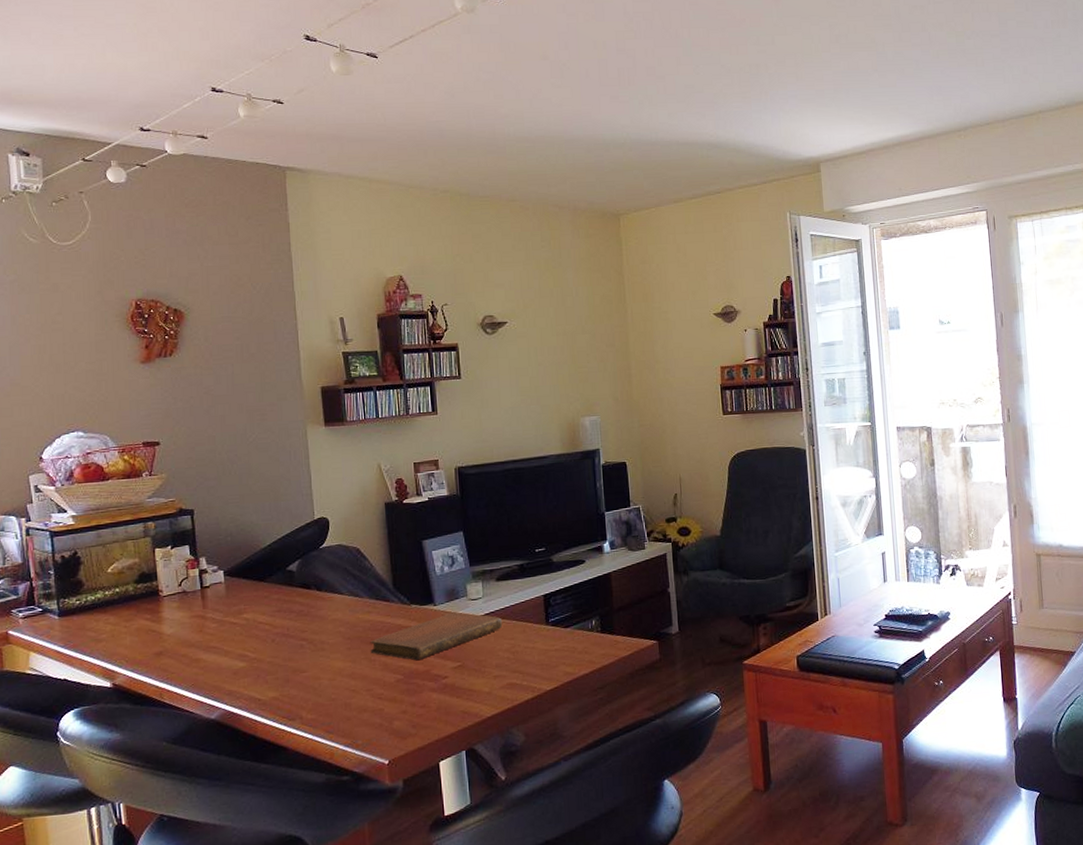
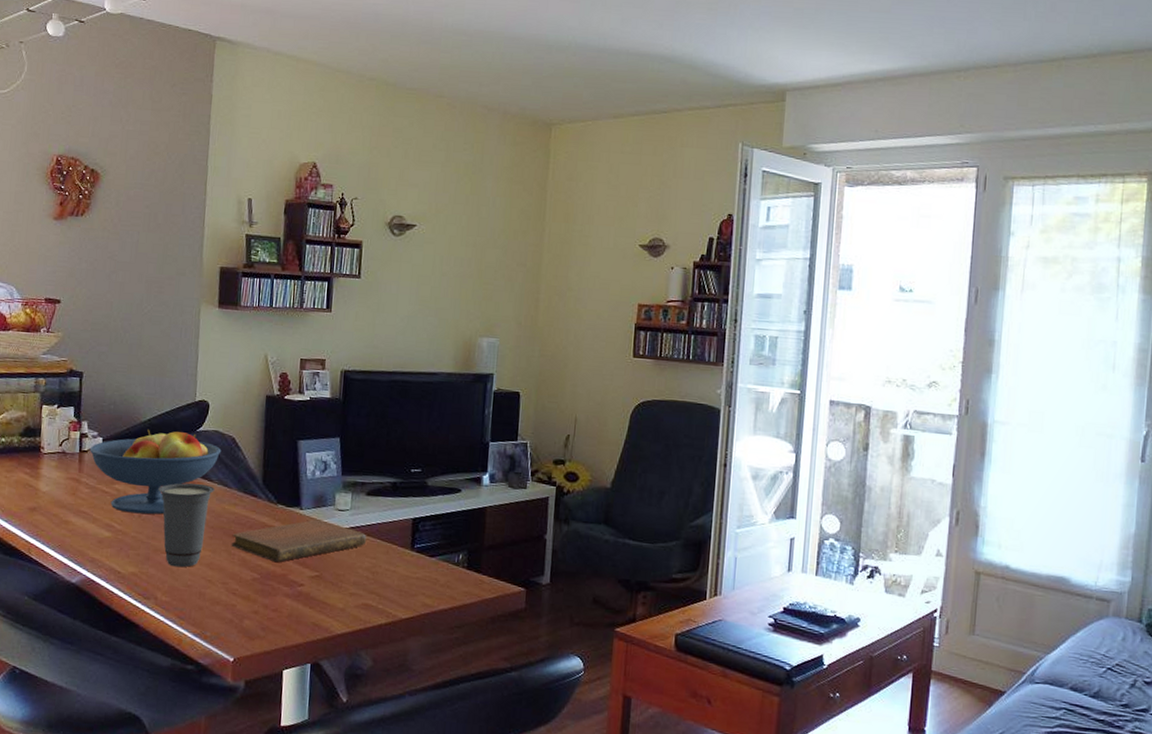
fruit bowl: none [211,551,348,640] -> present [89,429,222,515]
cup: none [289,598,346,684] -> present [158,483,215,568]

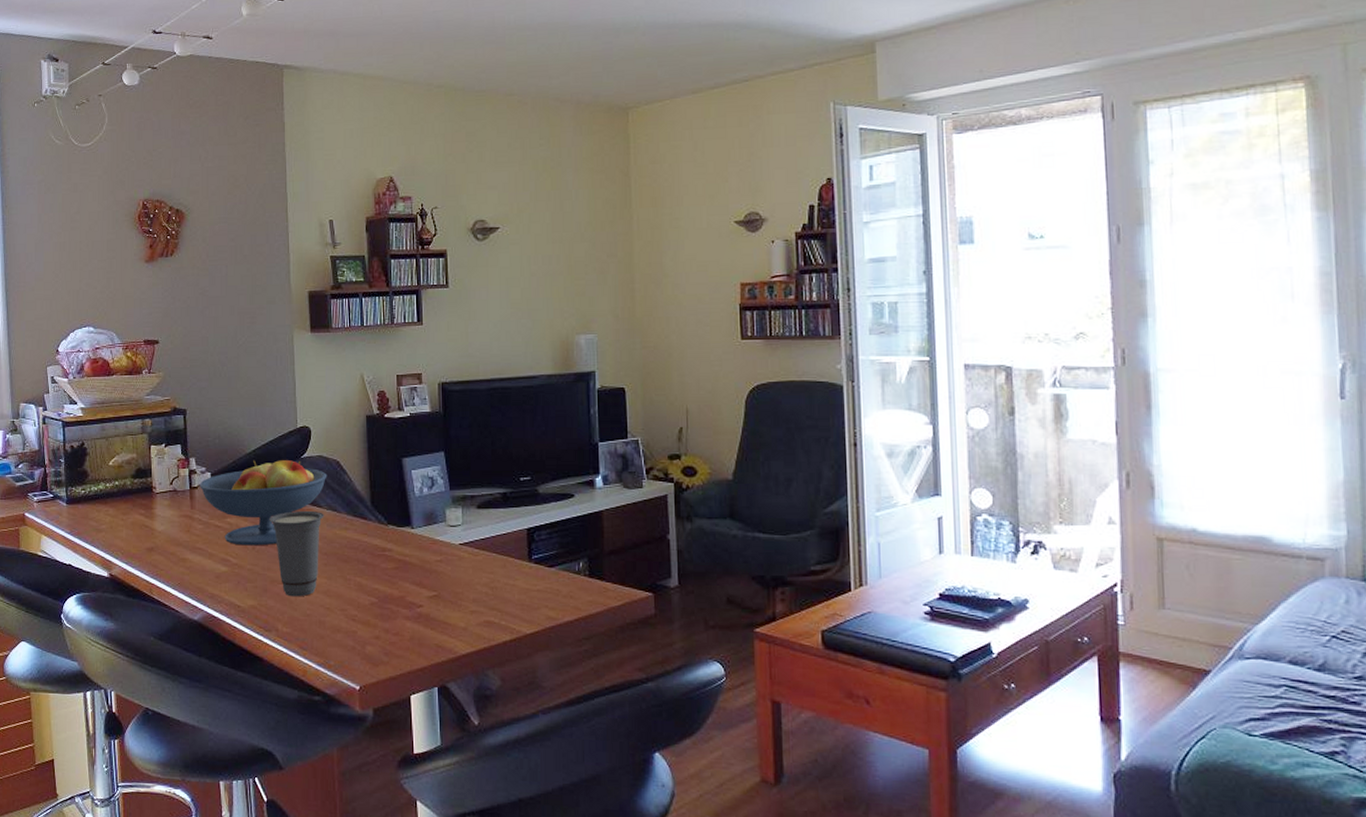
notebook: present [231,519,367,563] -> none [346,537,482,585]

